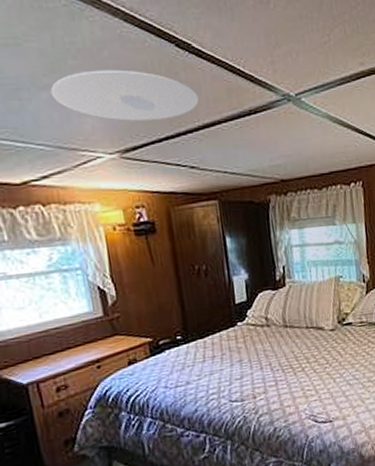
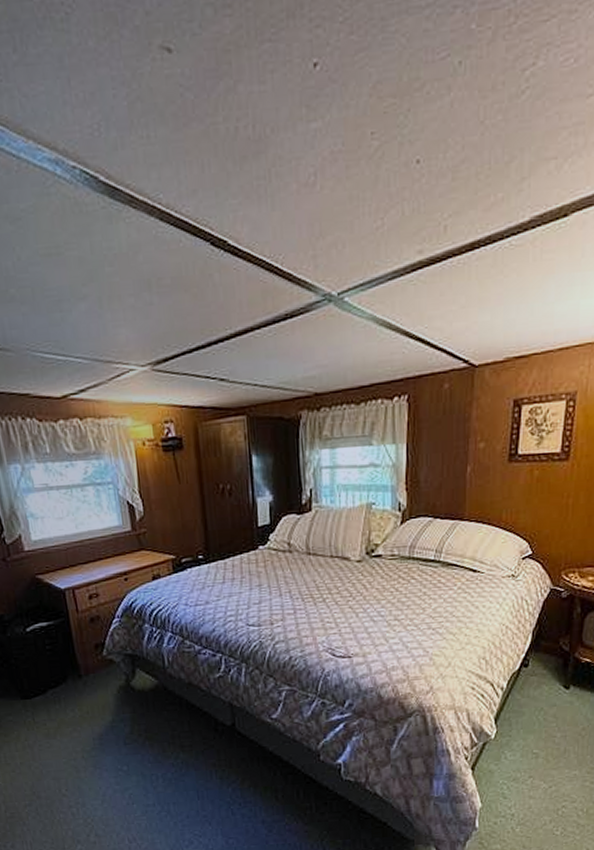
ceiling light: present [50,69,199,121] -> none [88,274,232,331]

